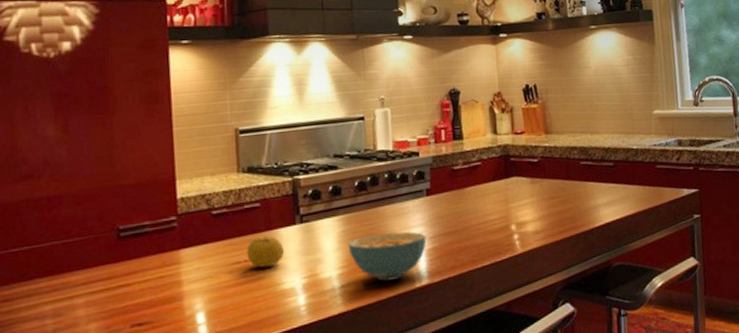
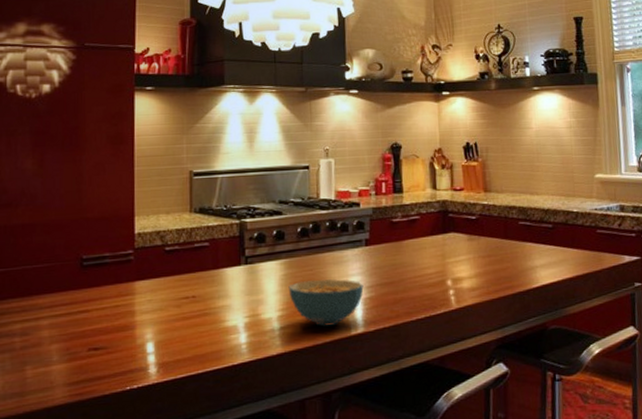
fruit: present [247,235,285,268] -> none [195,273,230,304]

